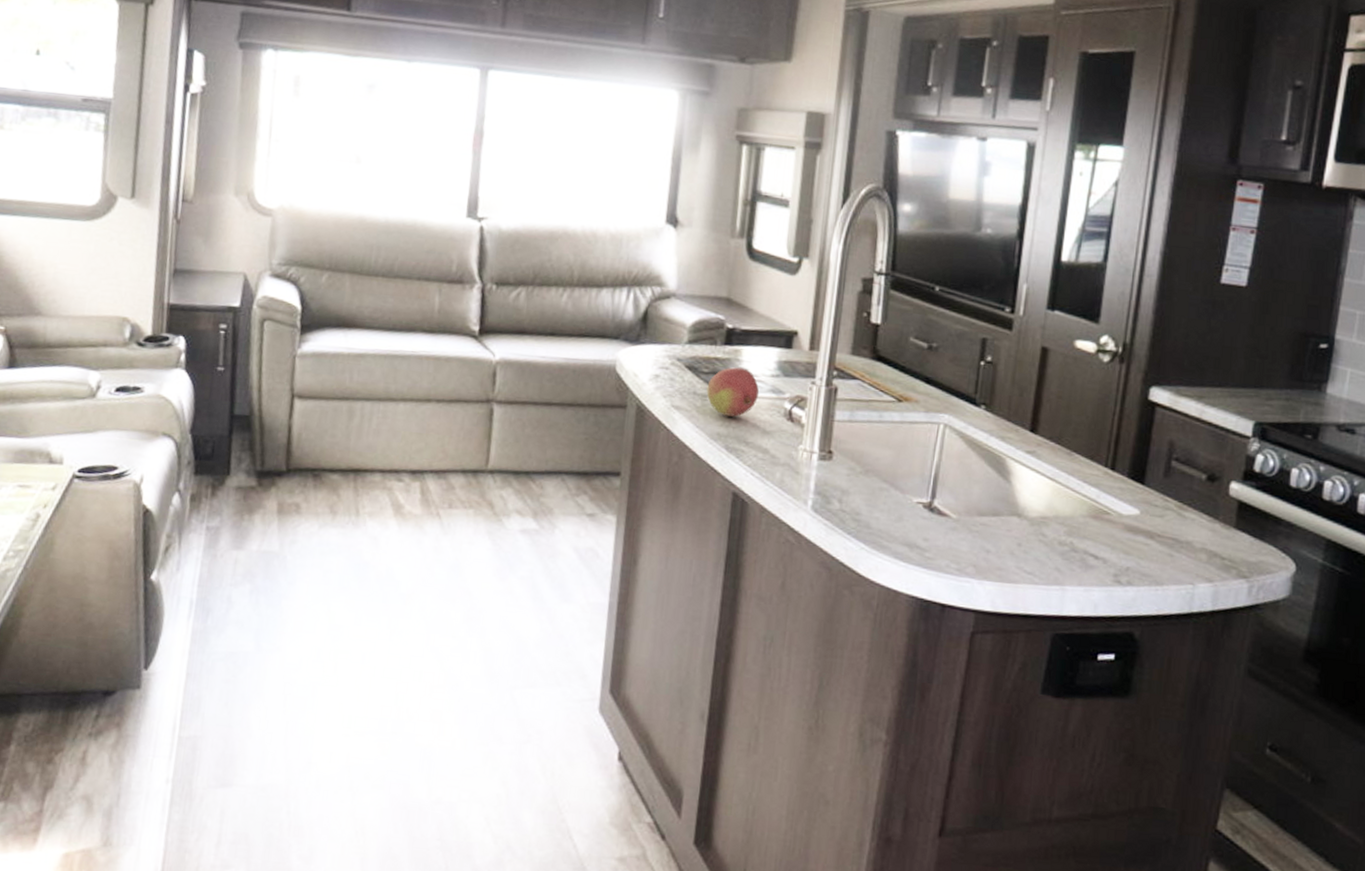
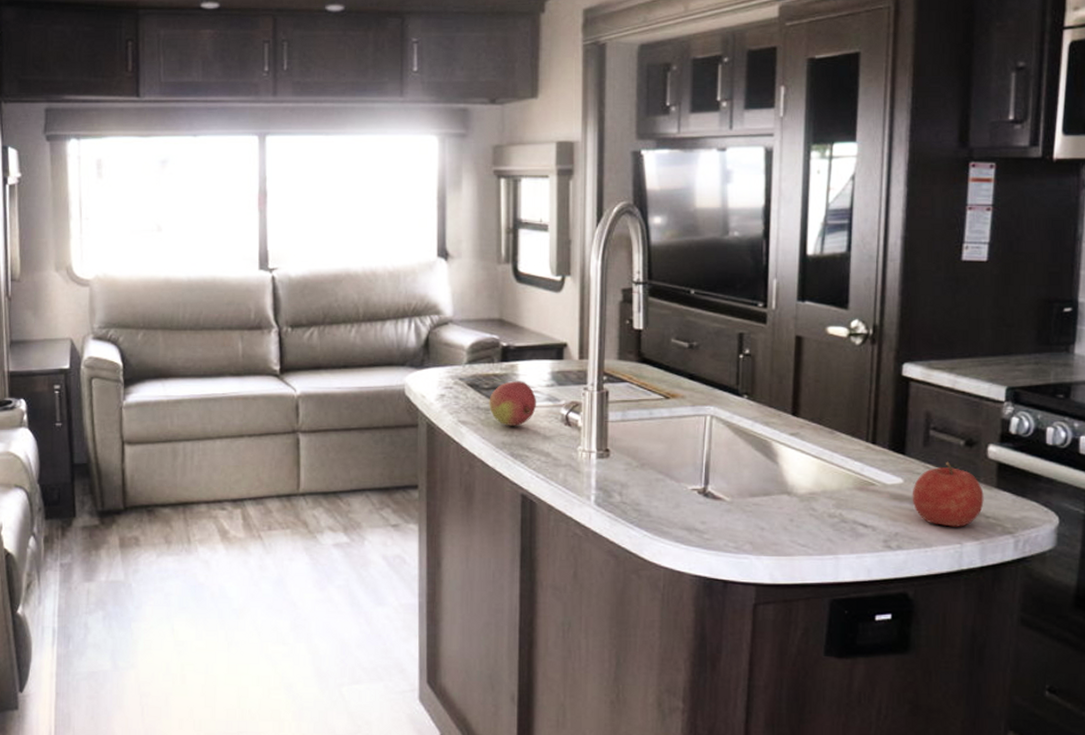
fruit: none [1147,495,1222,567] -> present [912,461,984,527]

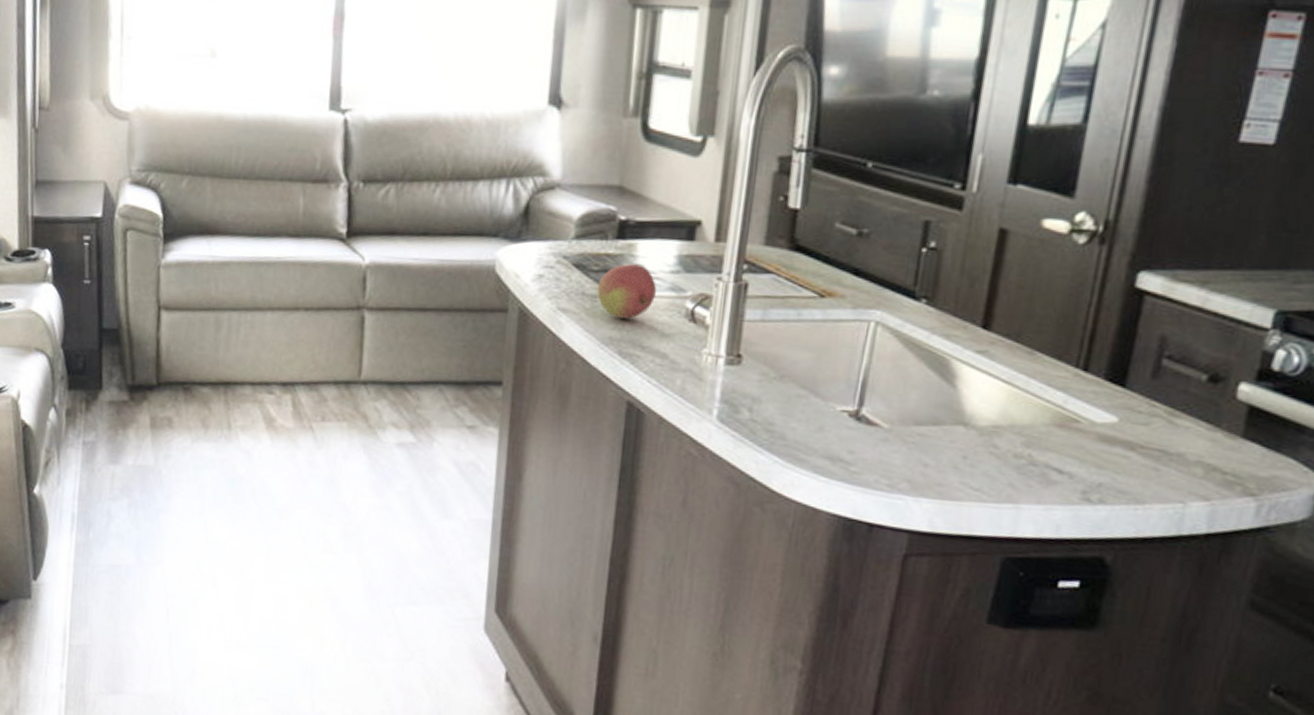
fruit: present [912,461,984,527] -> none [1126,399,1224,483]

